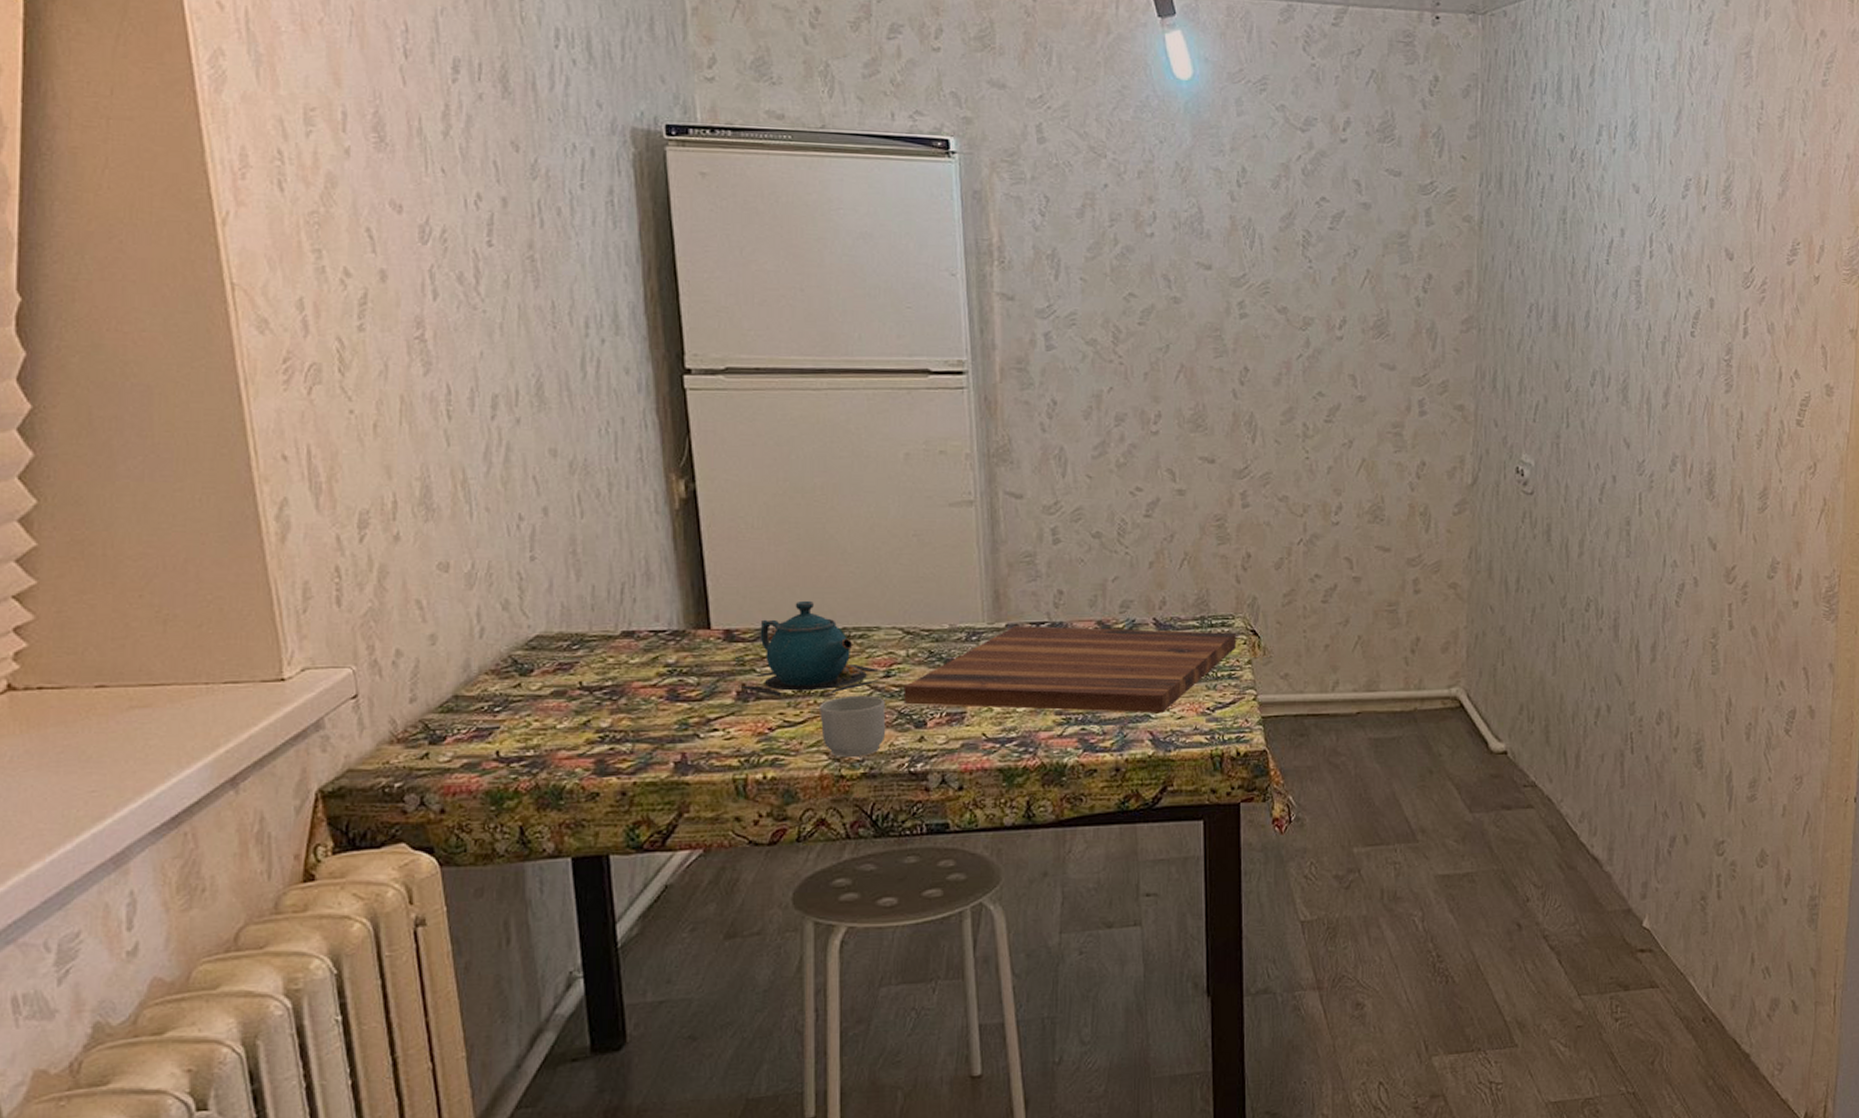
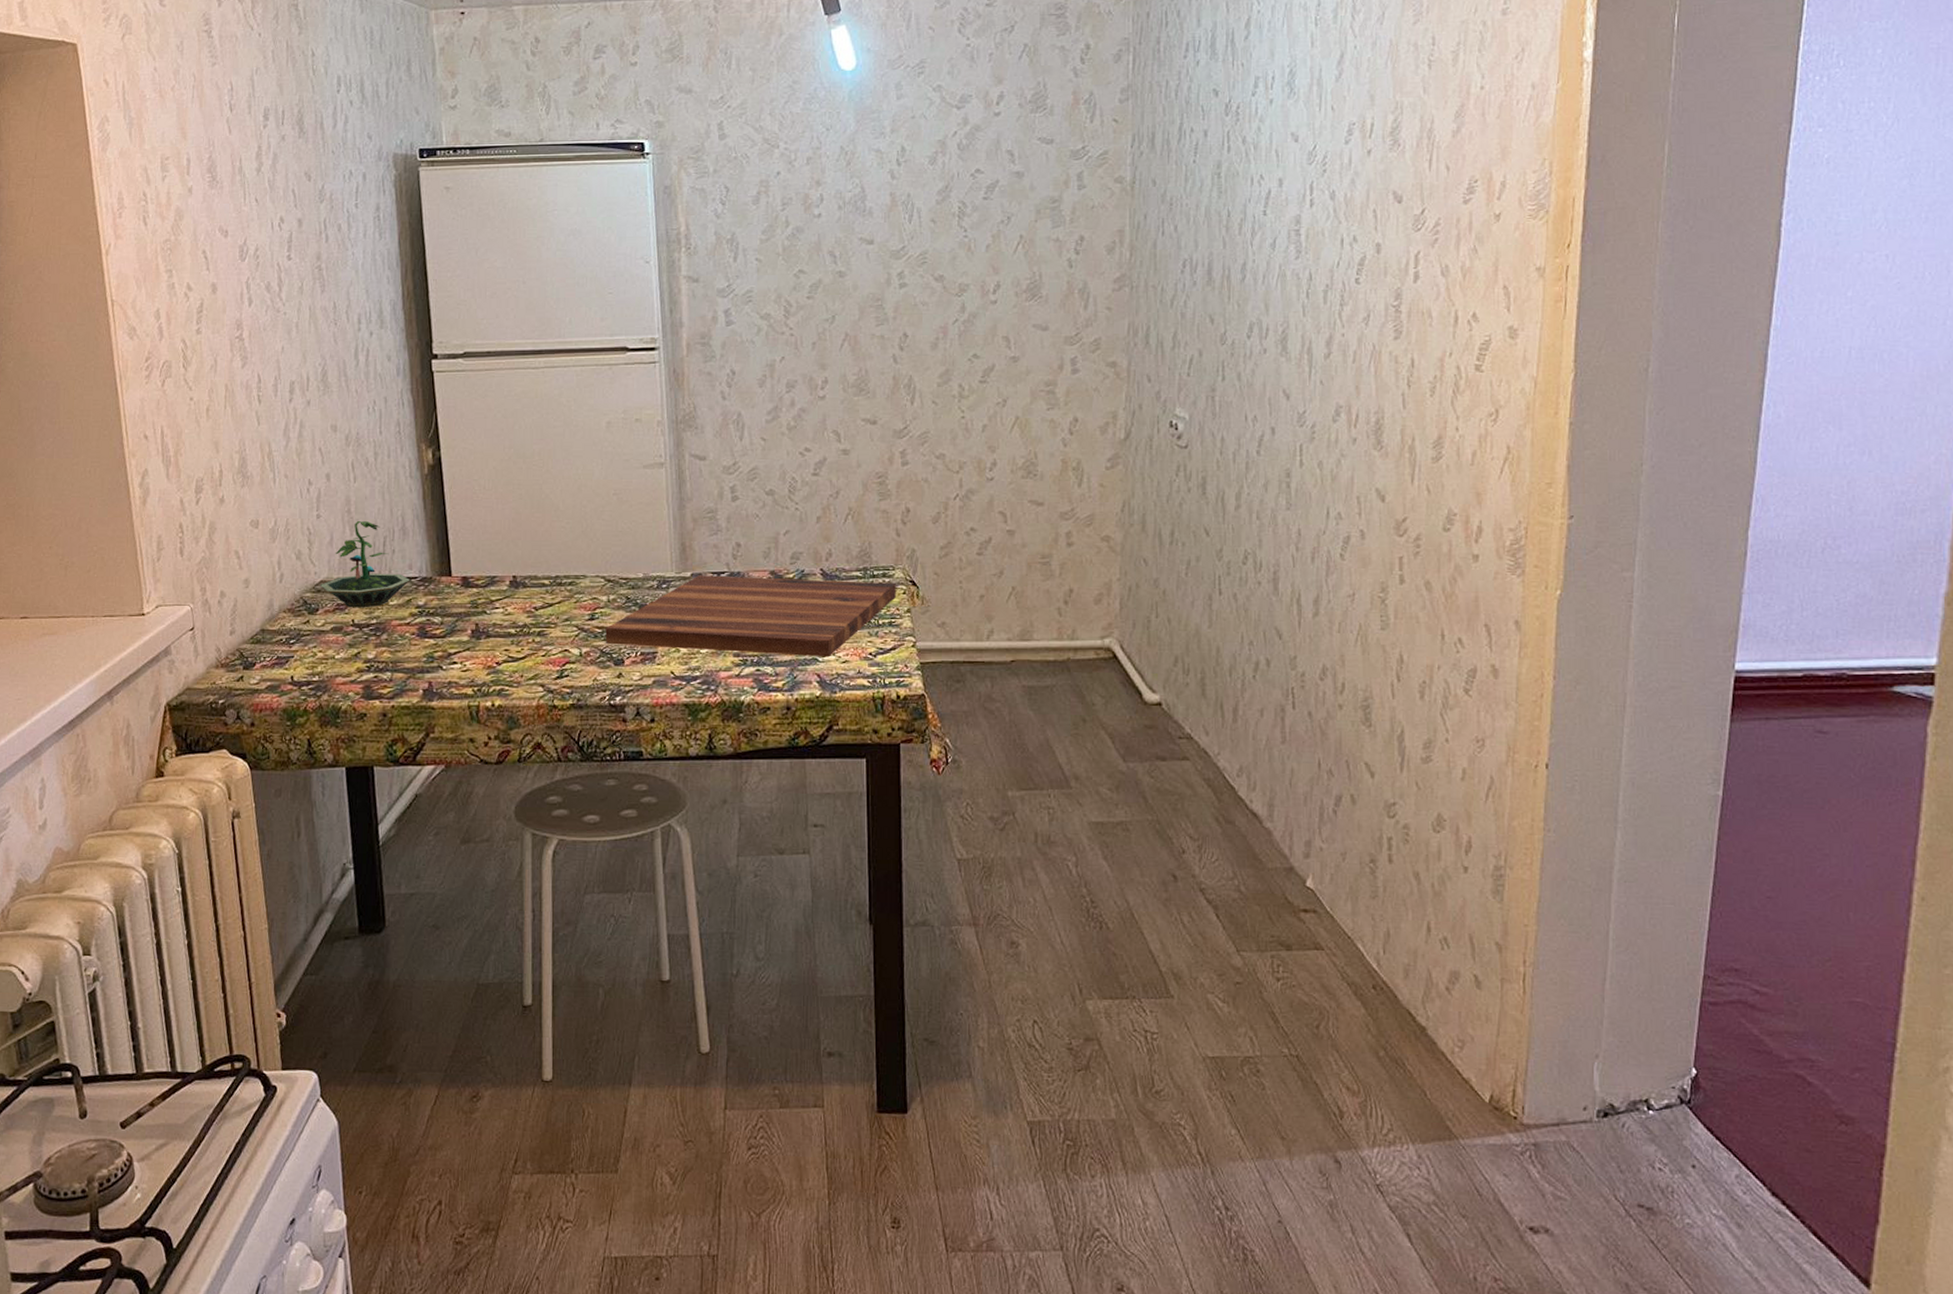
terrarium: none [536,563,656,668] -> present [321,520,410,608]
teapot: present [740,600,882,697] -> none [474,552,588,636]
mug: present [820,695,886,758] -> none [537,635,591,690]

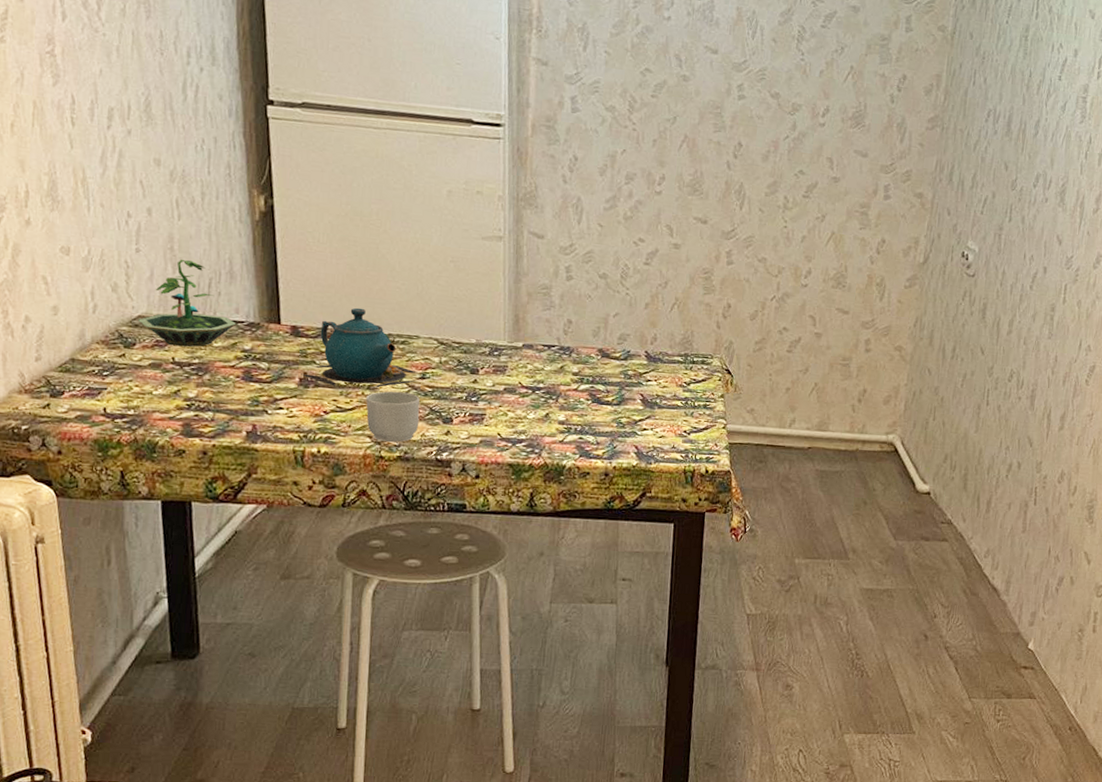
teapot: none [474,552,588,636] -> present [302,307,418,388]
mug: none [537,635,591,690] -> present [366,391,420,443]
cutting board: present [605,575,896,657] -> none [435,346,713,432]

